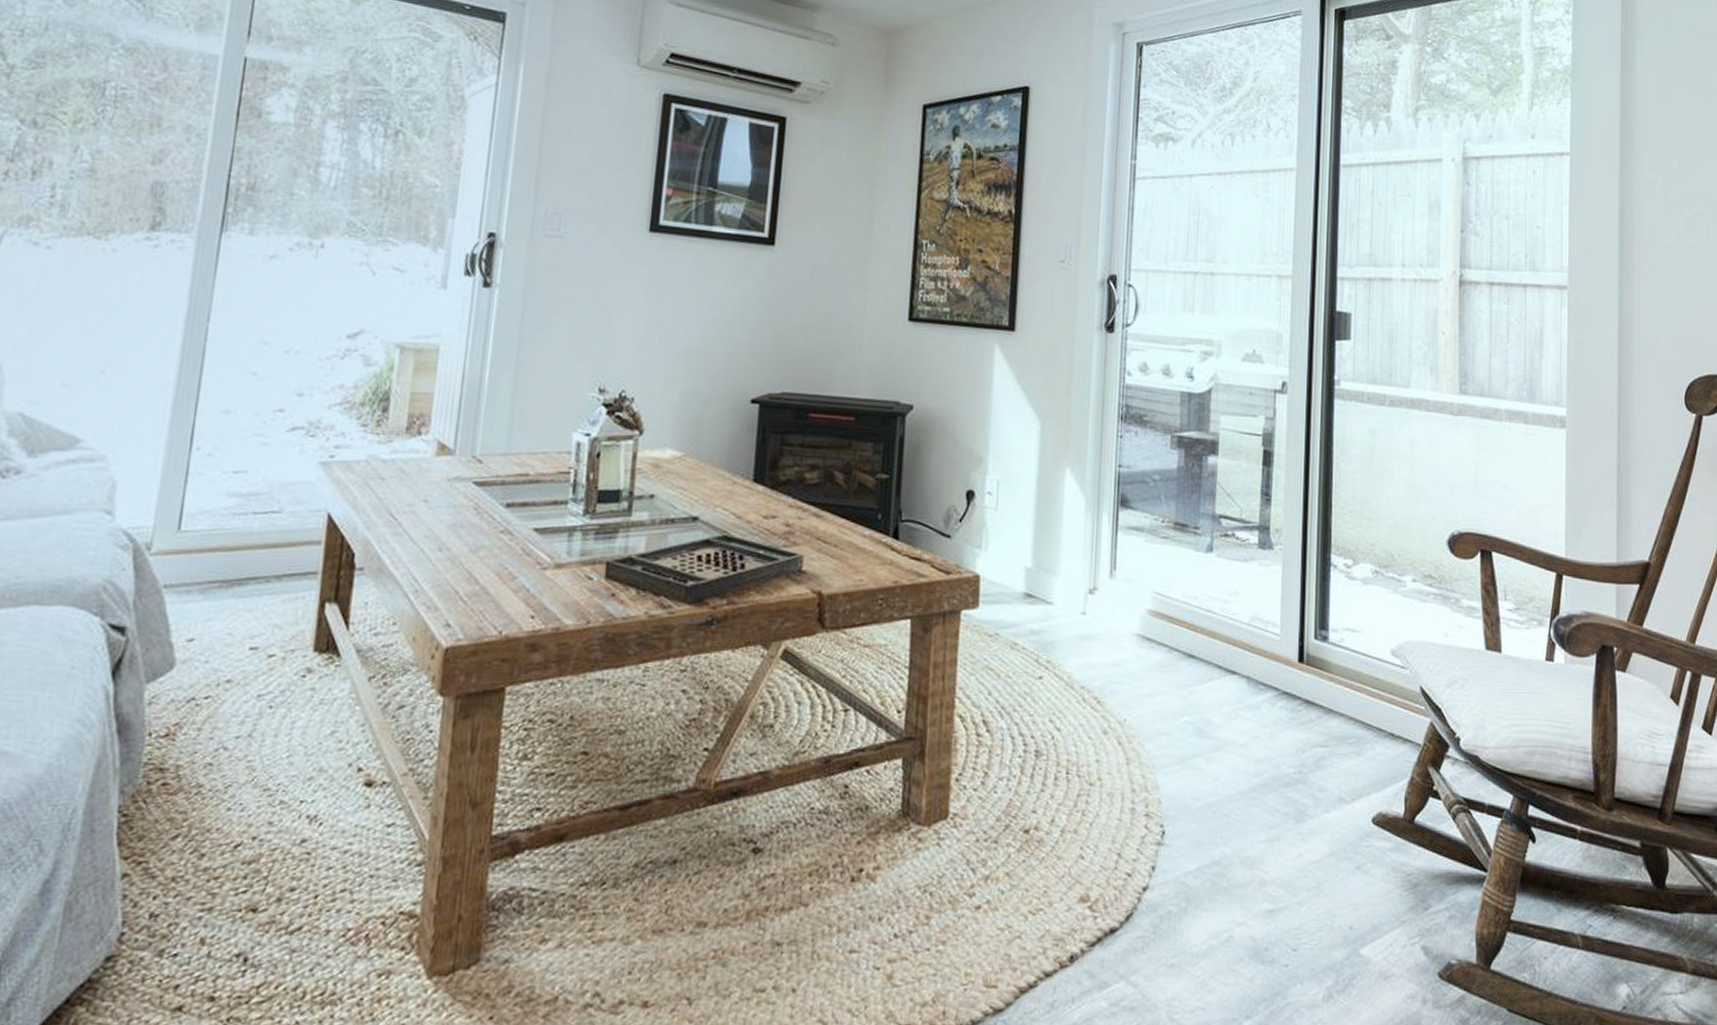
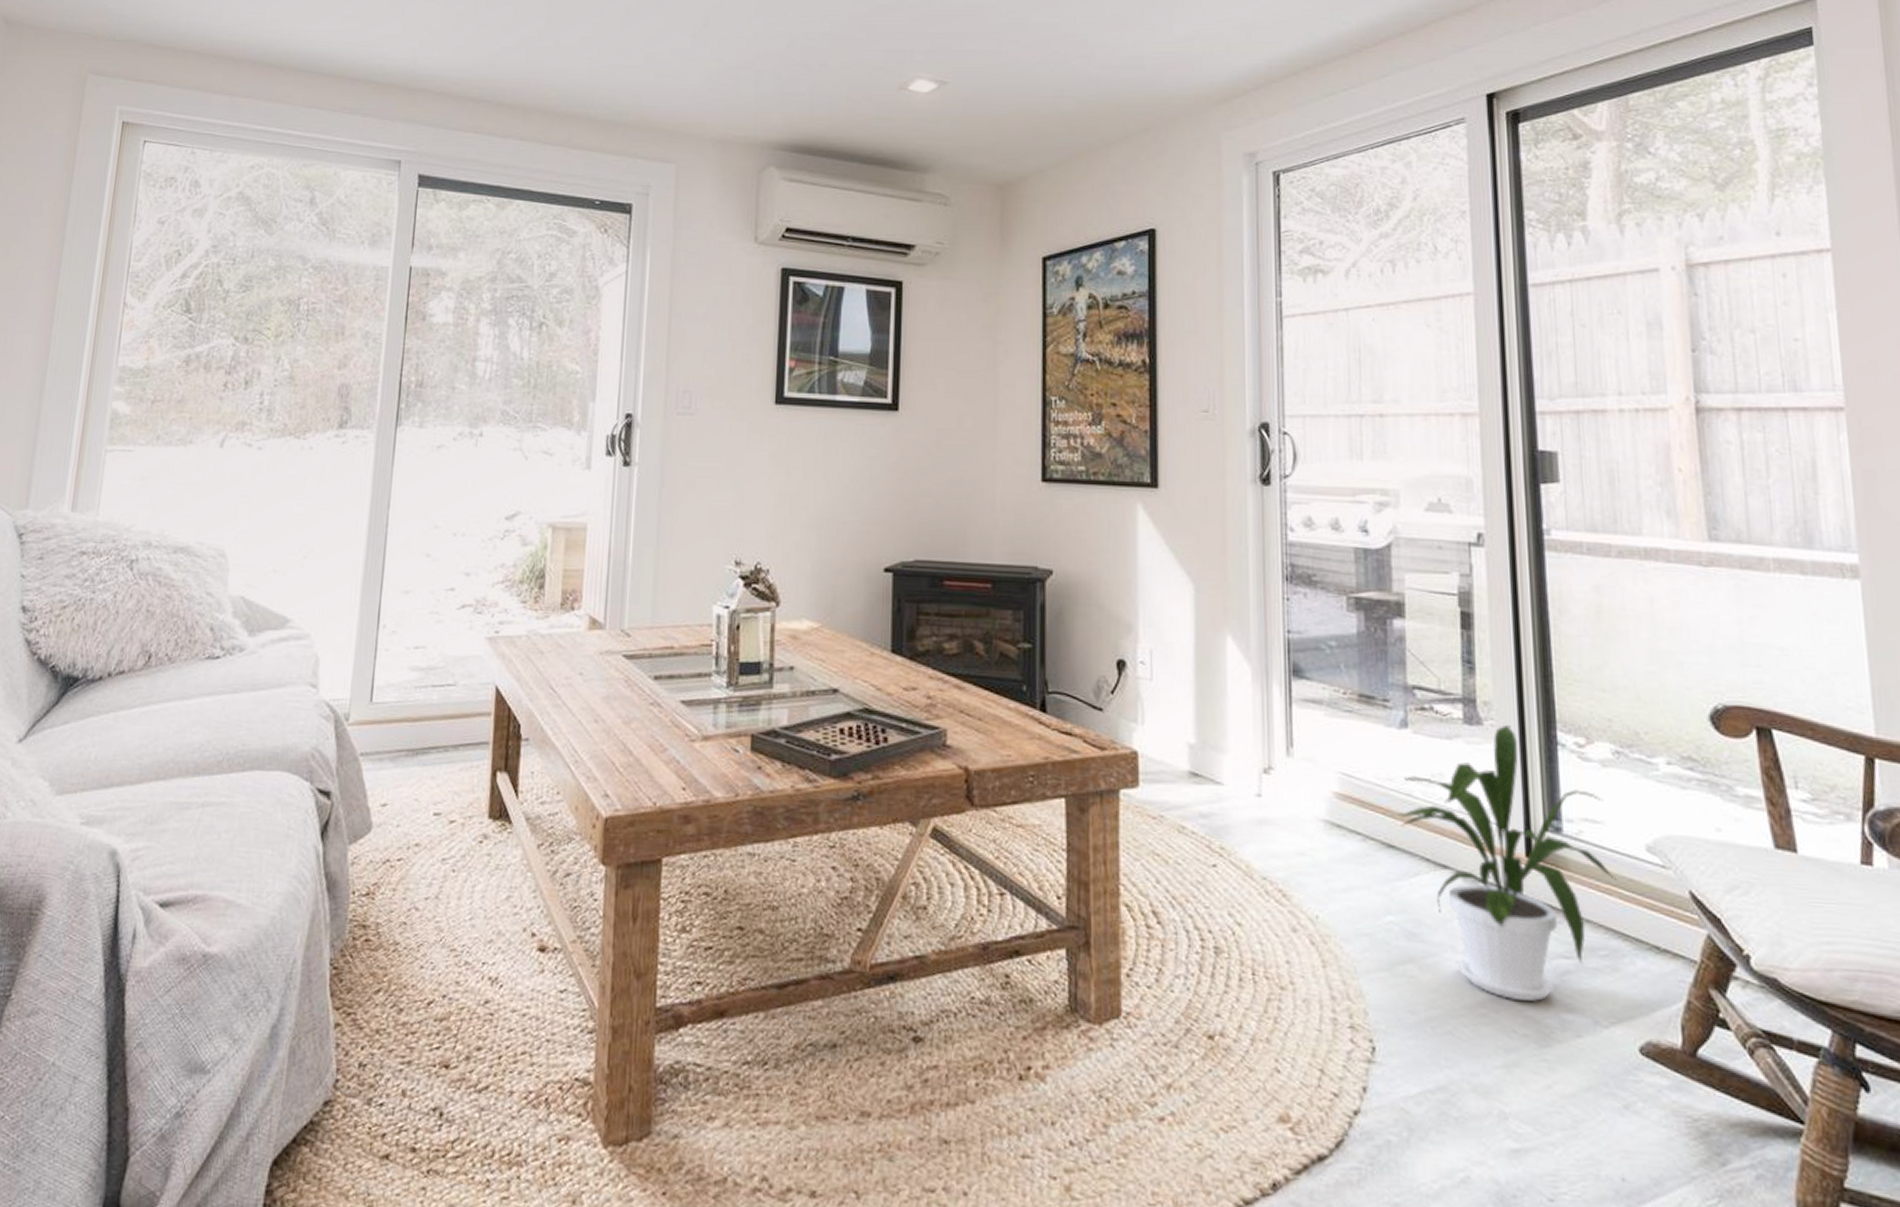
house plant: none [1198,548,1368,784] -> present [1397,724,1618,1001]

